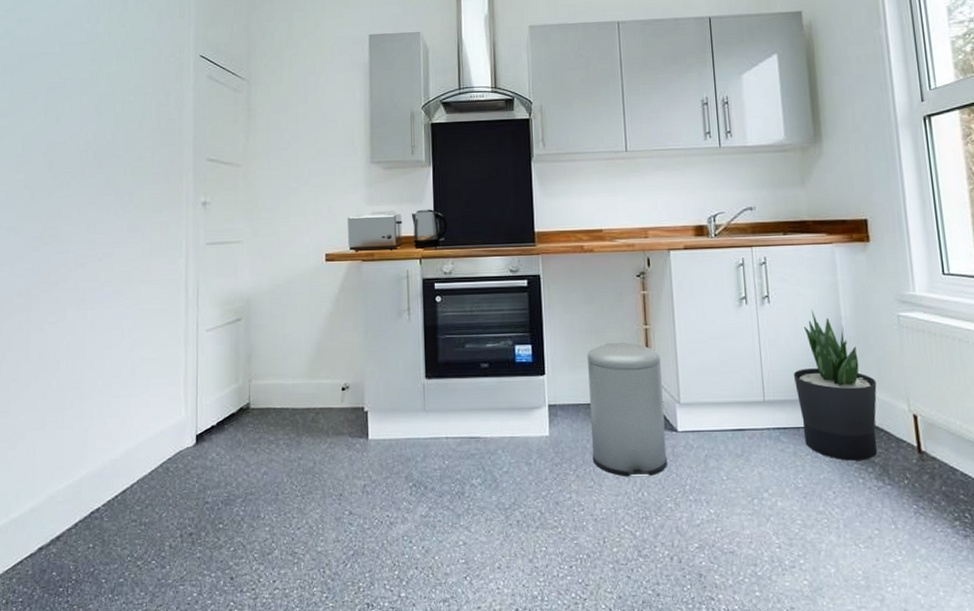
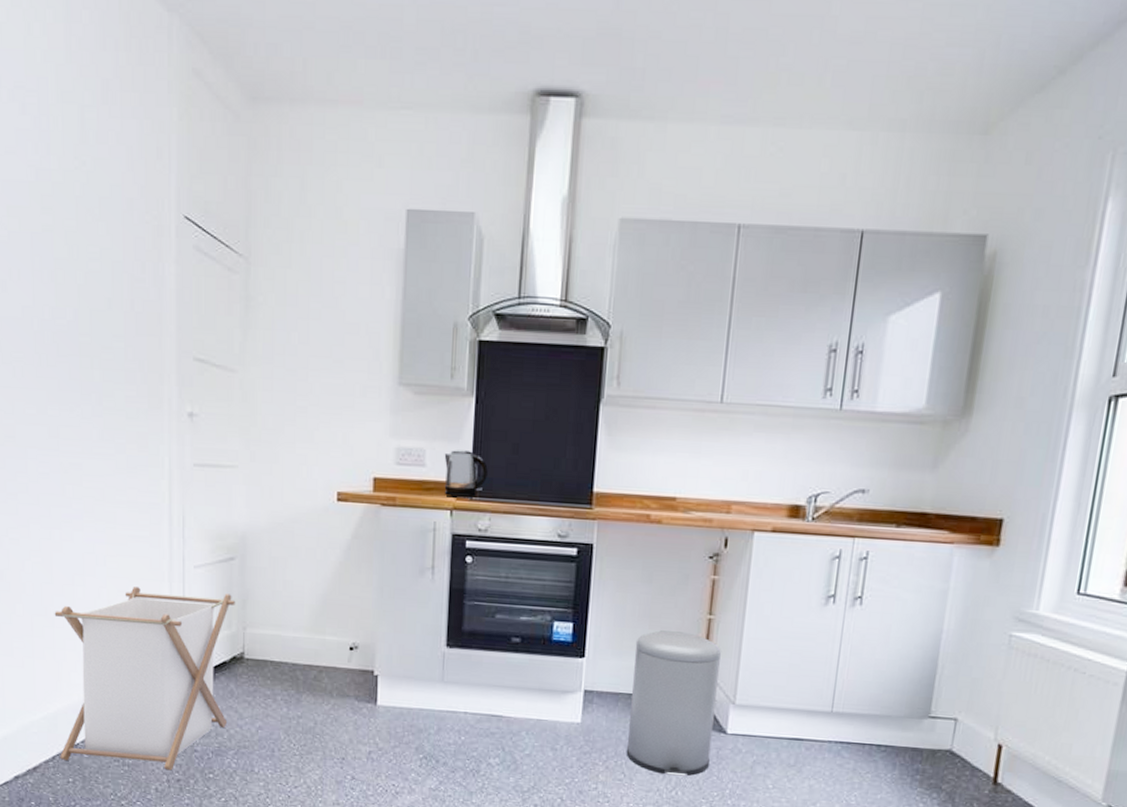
laundry basket: none [82,351,241,526] -> present [54,587,235,771]
toaster: present [347,213,403,251] -> none [365,448,433,496]
planter: present [793,310,877,461] -> none [868,618,966,785]

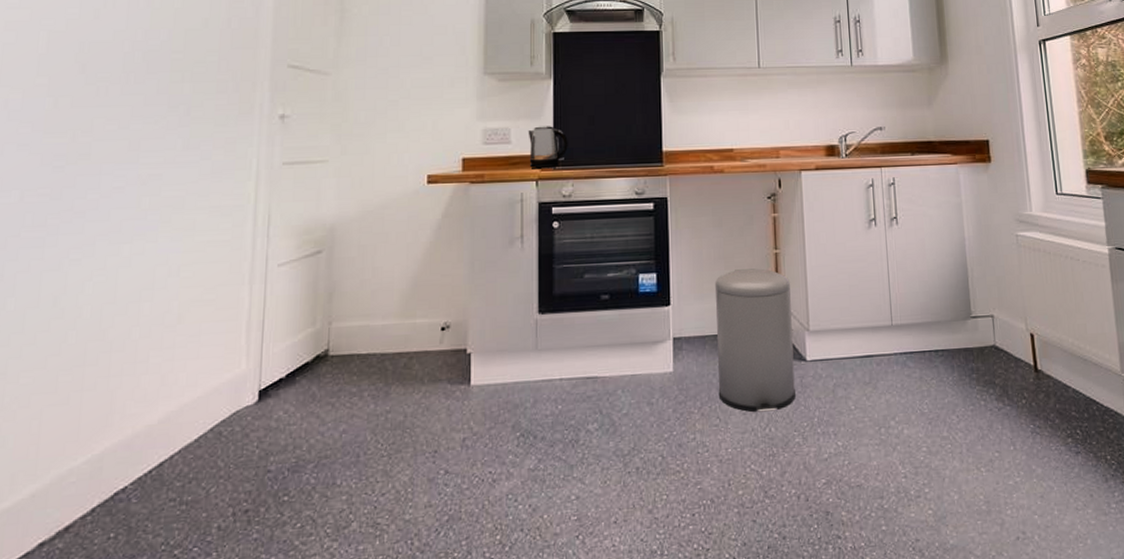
laundry basket: present [54,587,235,771] -> none [101,289,321,511]

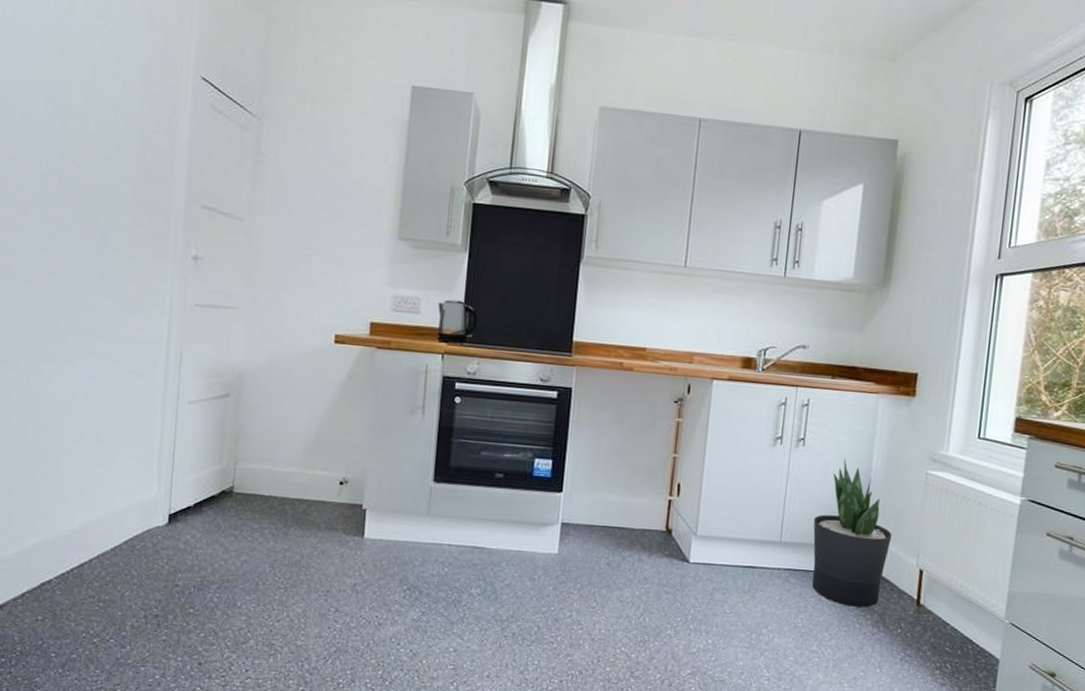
pedal bin: present [714,268,796,414] -> none [598,467,686,605]
planter: none [919,231,998,383] -> present [812,458,892,608]

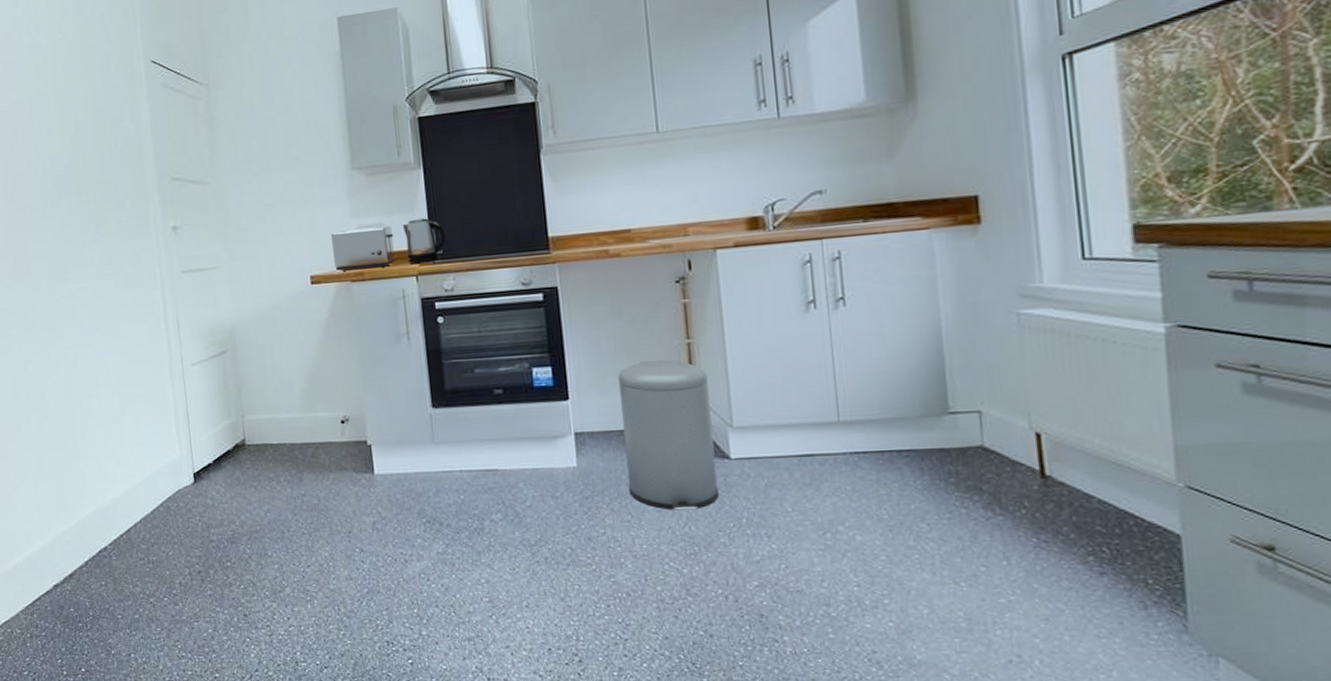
toaster: none [362,295,428,340] -> present [330,225,395,272]
pedal bin: none [598,467,686,605] -> present [617,360,719,512]
planter: present [812,458,892,608] -> none [876,312,987,488]

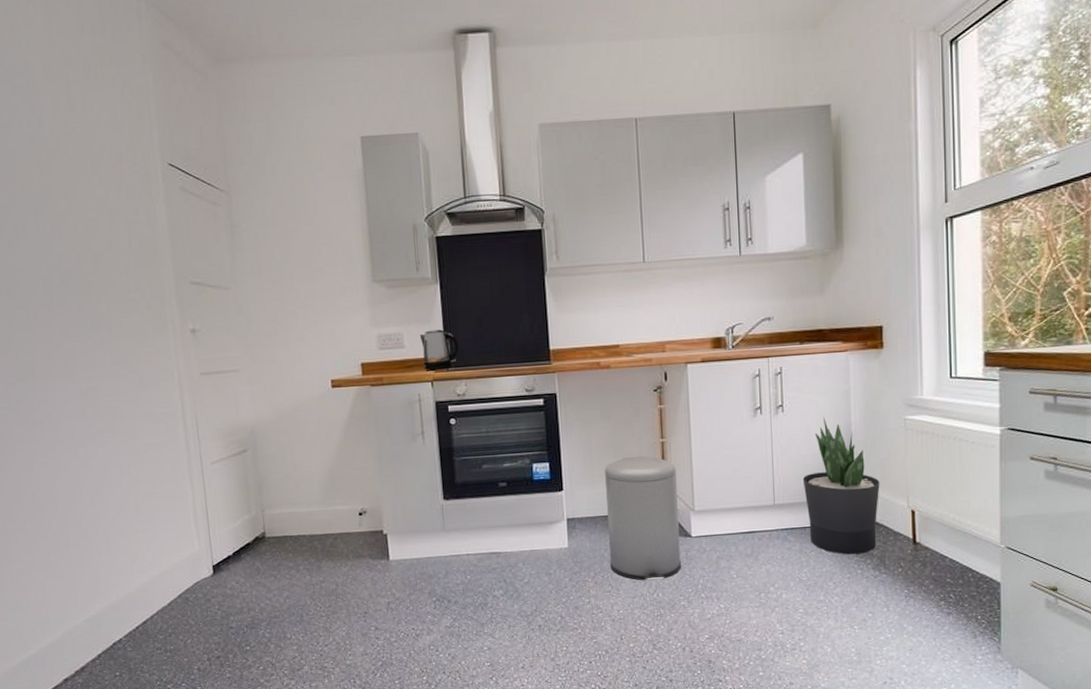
toaster: present [330,225,395,272] -> none [351,334,412,376]
planter: none [876,312,987,488] -> present [802,417,880,555]

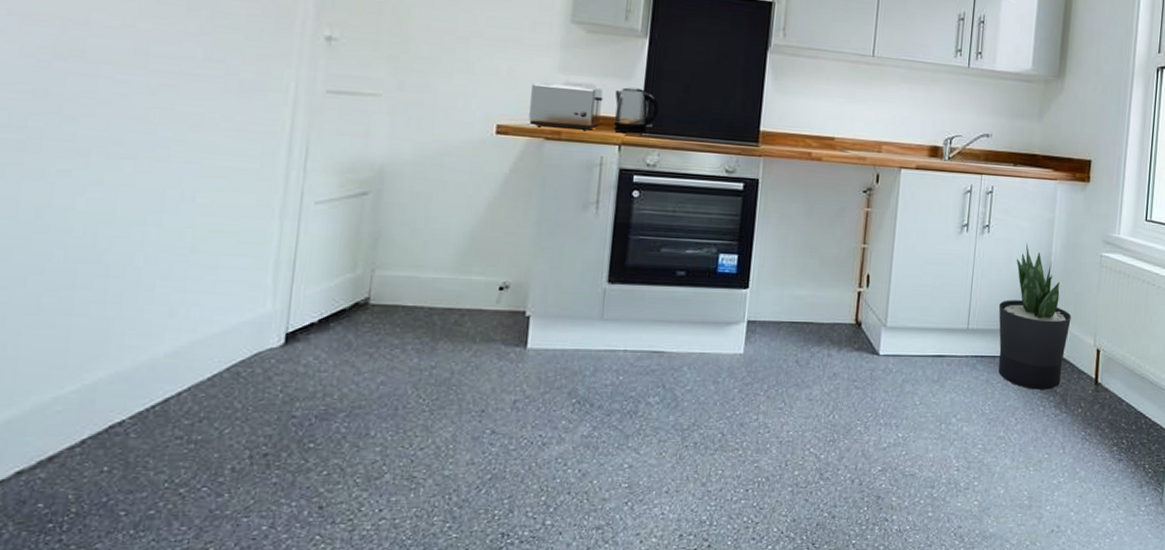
toaster: none [351,334,412,376] -> present [529,82,603,130]
pedal bin: present [604,456,681,582] -> none [786,260,875,401]

